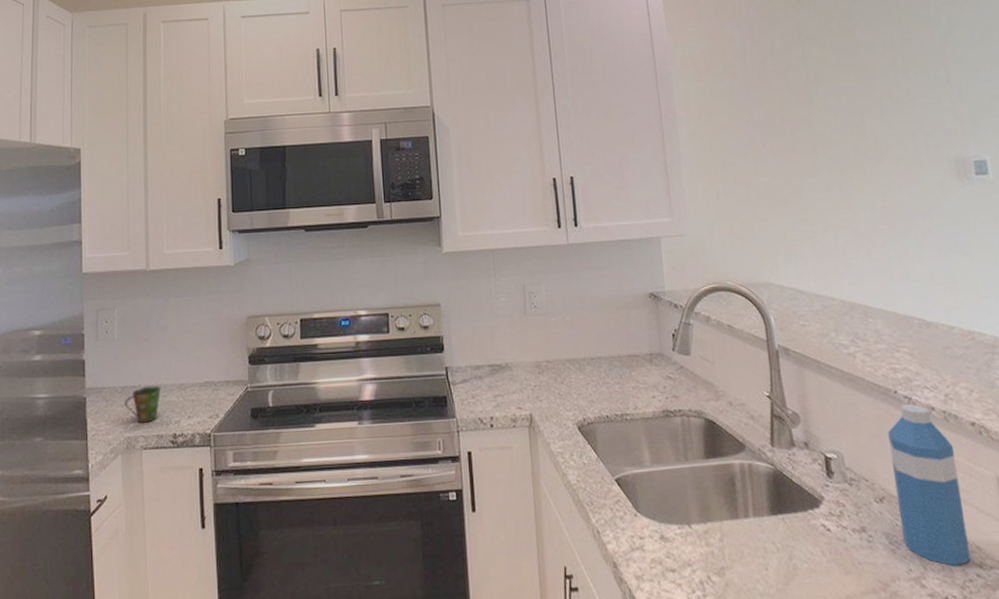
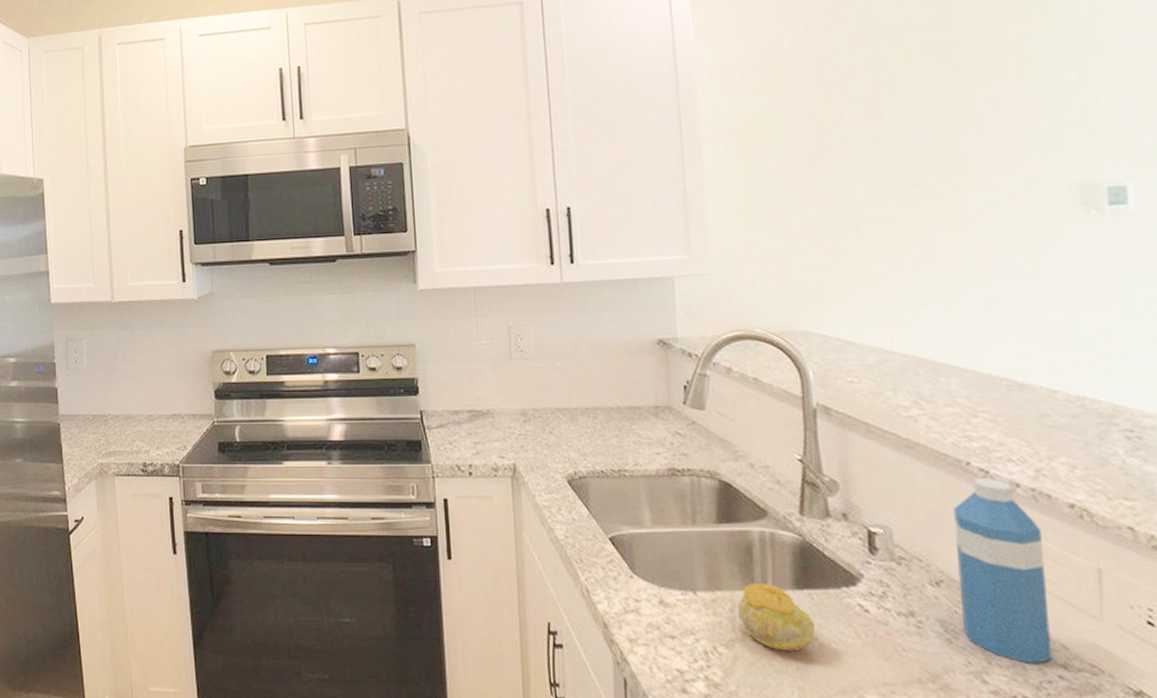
cup: present [124,385,161,423] -> none [95,415,130,451]
fruit: none [726,512,790,575] -> present [738,583,816,651]

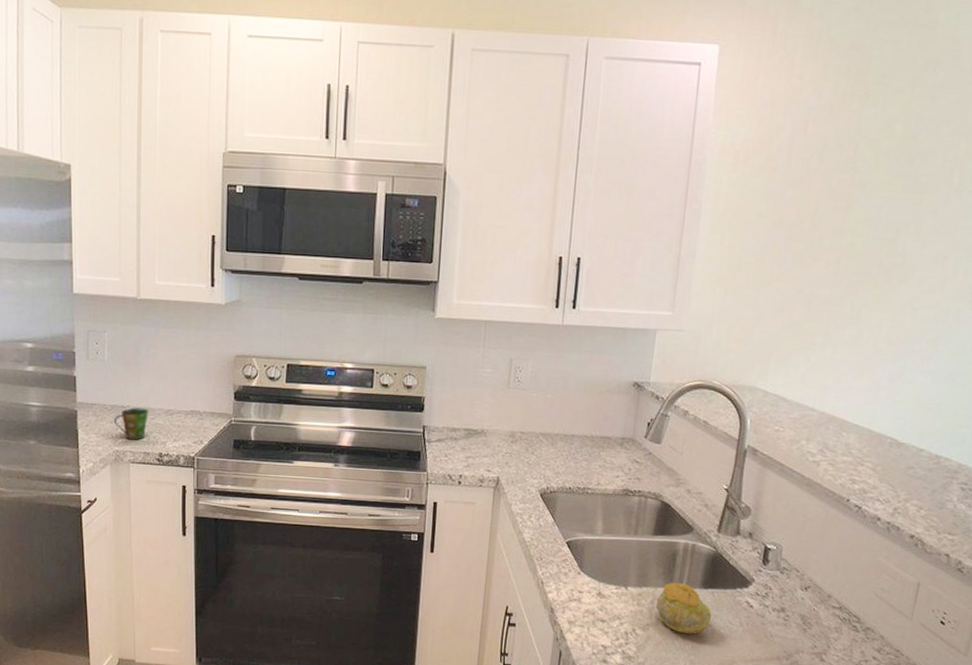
cup: none [95,415,130,451] -> present [113,407,148,440]
water bottle: present [953,478,1052,664] -> none [816,512,887,648]

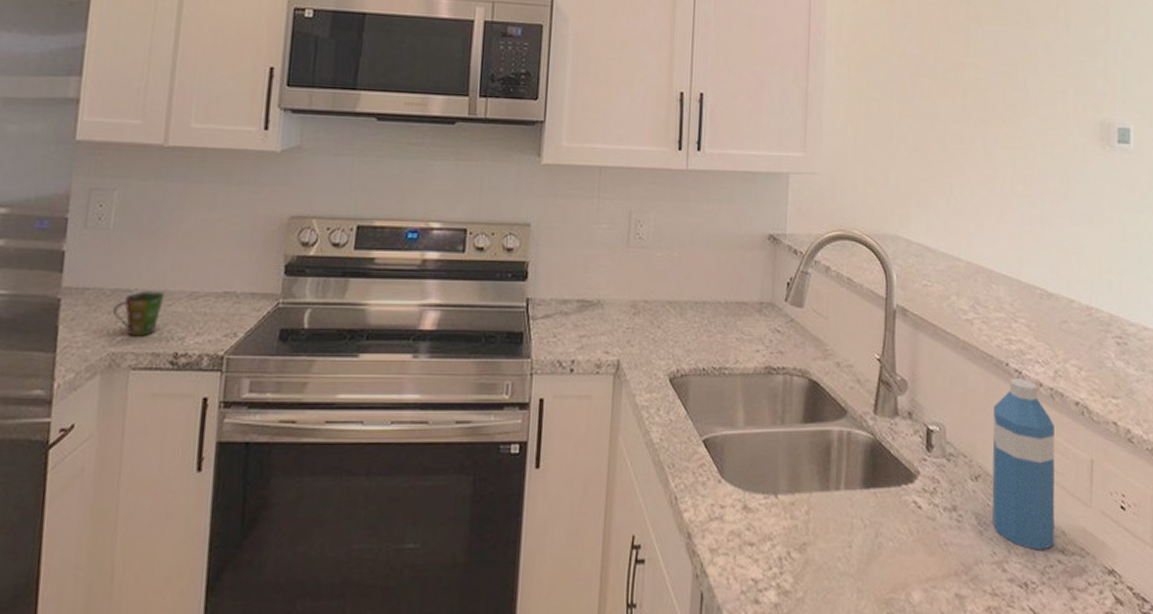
fruit: present [656,582,712,634] -> none [813,484,877,552]
water bottle: none [816,512,887,648] -> present [992,378,1055,550]

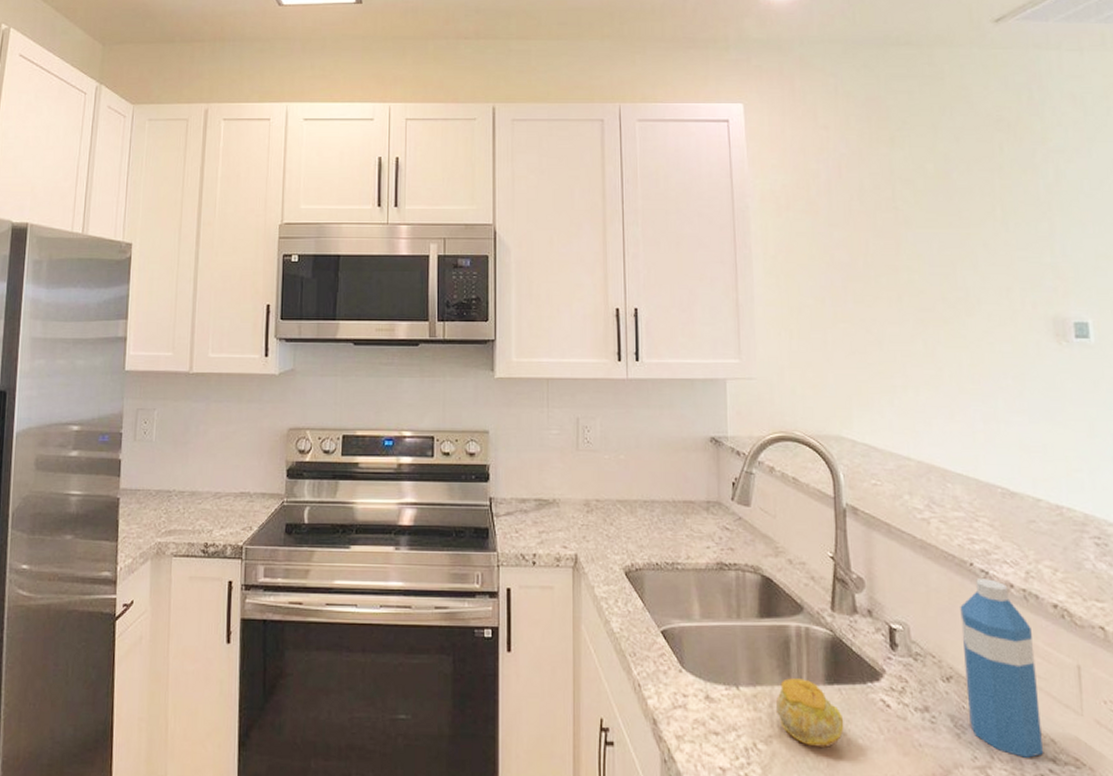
cup: present [112,291,164,337] -> none [157,492,195,529]
fruit: none [813,484,877,552] -> present [776,678,844,747]

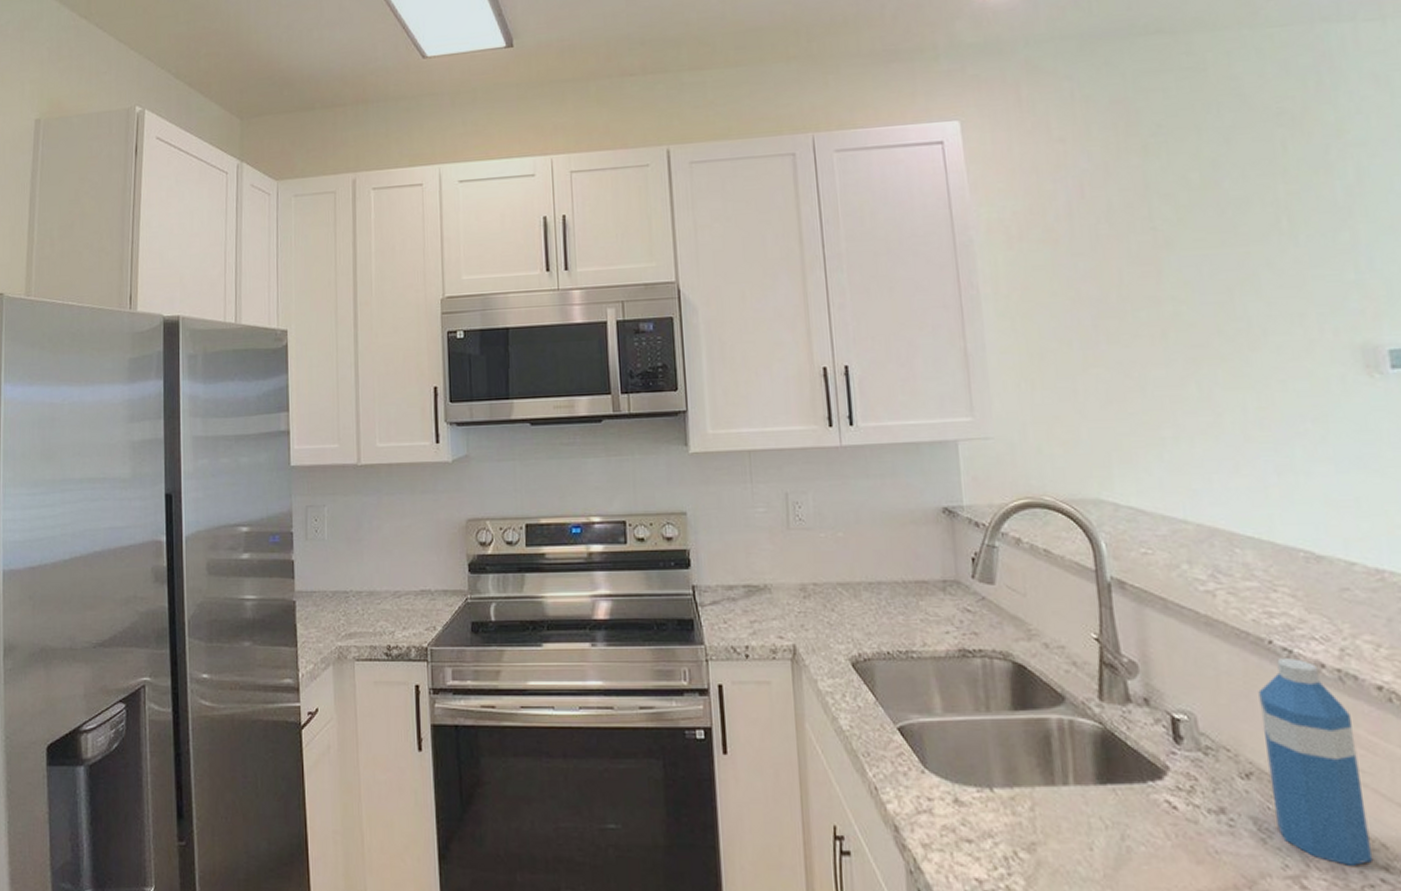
fruit: present [776,678,844,747] -> none [1038,778,1122,856]

